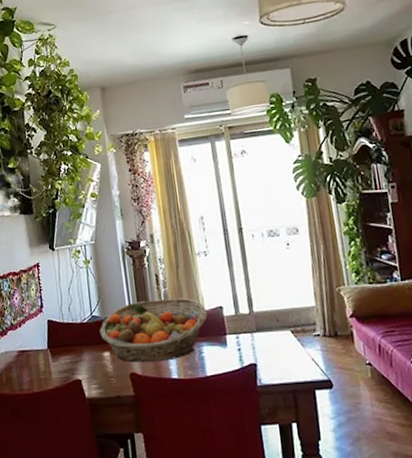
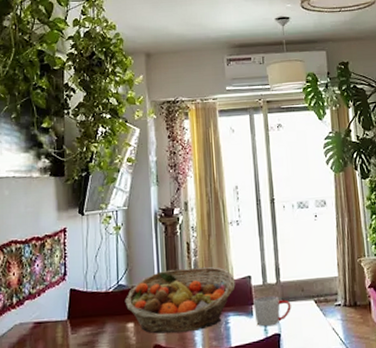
mug: none [226,325,267,357] -> present [253,295,291,327]

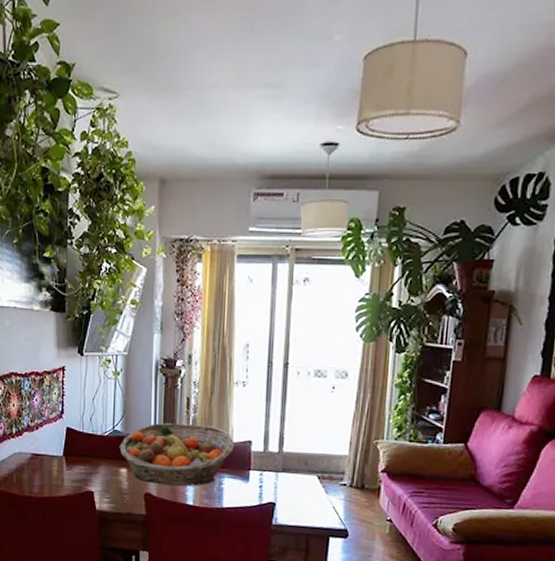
mug: present [253,295,291,327] -> none [250,463,291,494]

